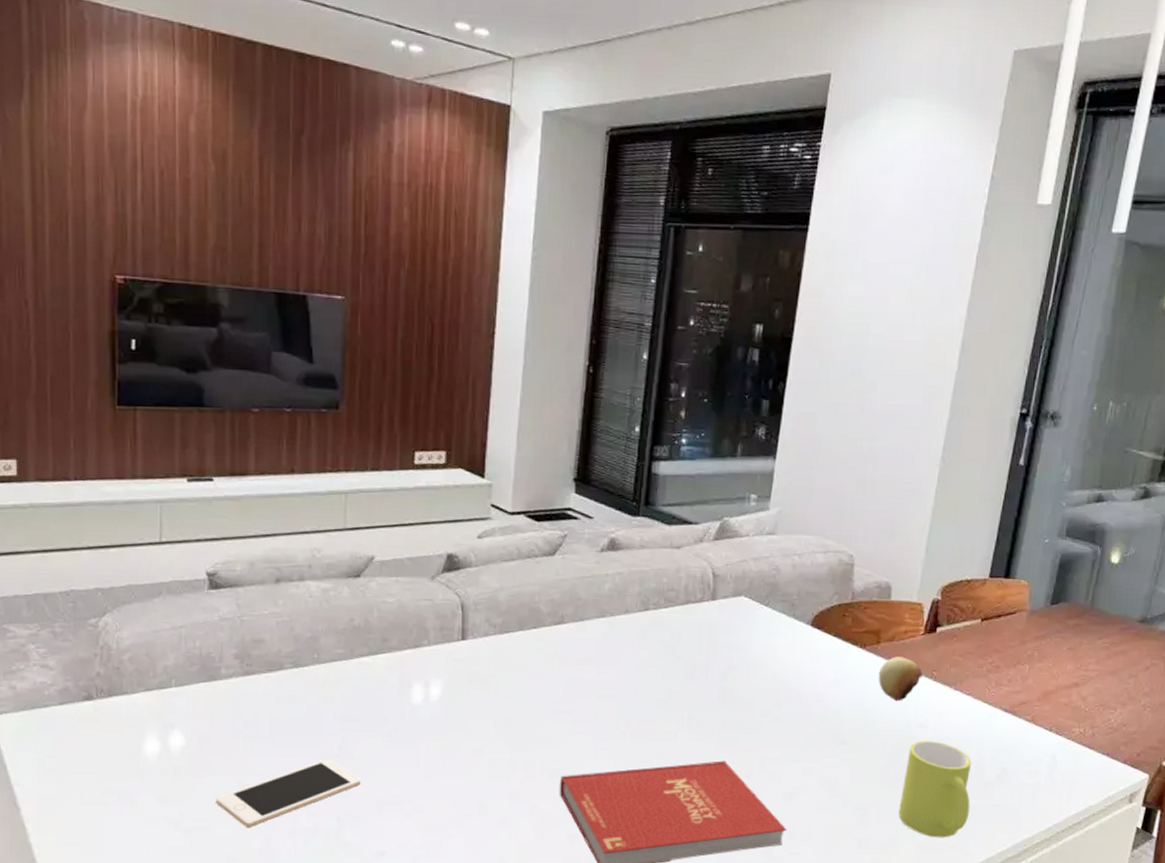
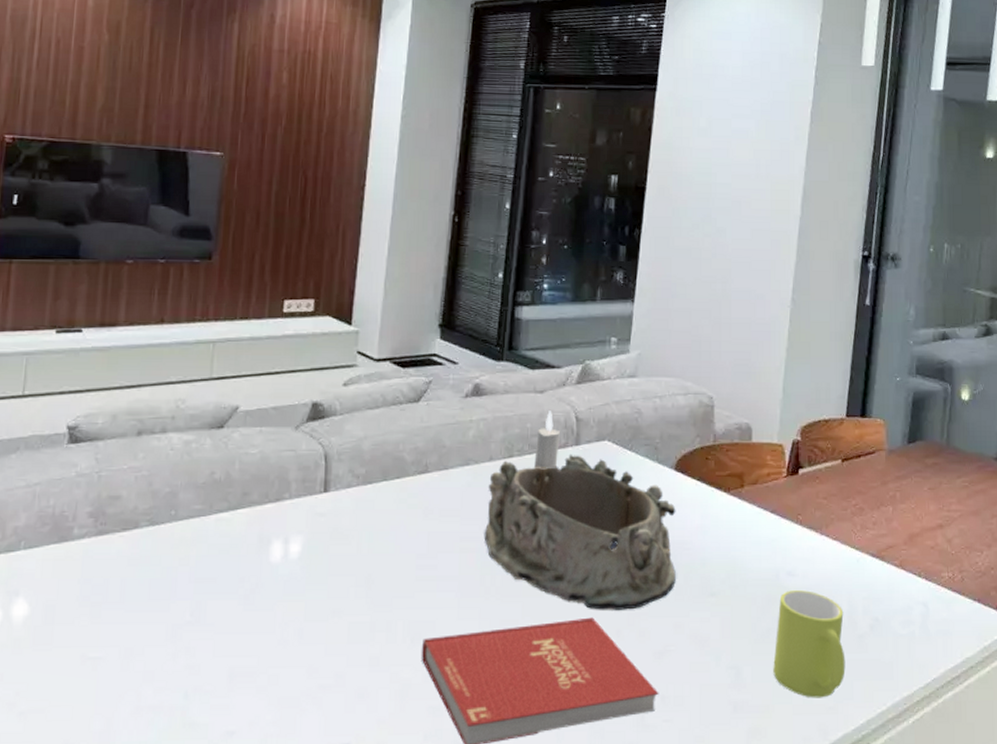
cell phone: present [216,758,361,827] -> none [56,625,213,707]
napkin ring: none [619,608,811,755] -> present [484,454,676,610]
candle: none [670,566,696,622] -> present [534,411,560,468]
fruit: present [878,657,923,702] -> none [744,501,788,549]

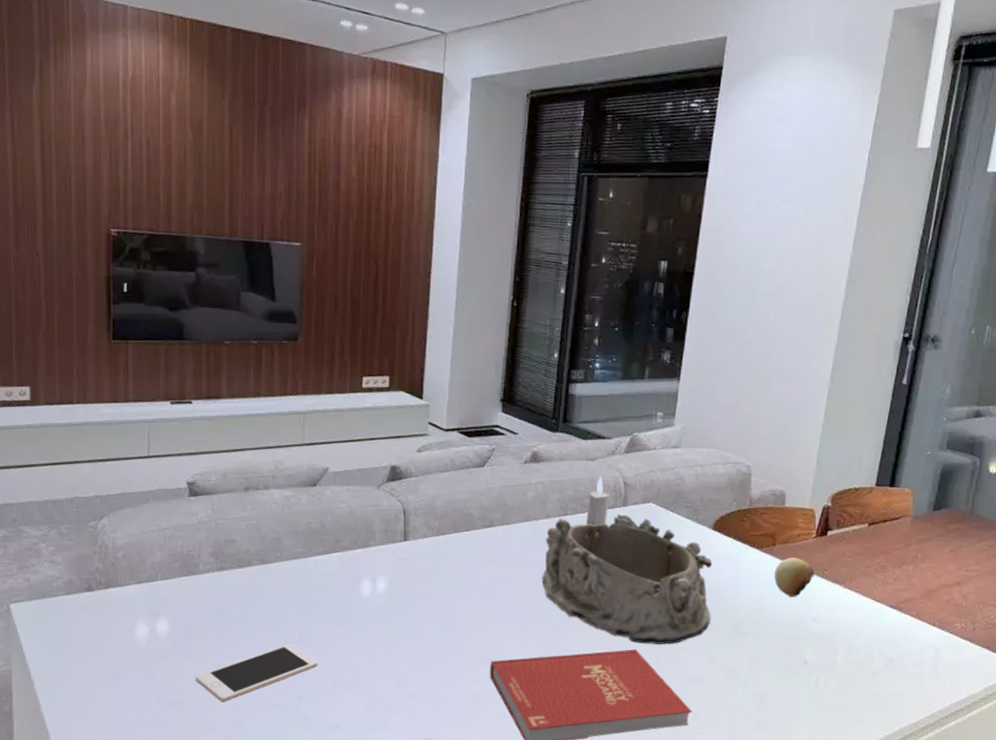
cell phone: none [56,625,213,707] -> present [196,643,318,702]
fruit: none [744,501,788,549] -> present [774,557,815,598]
mug: present [773,590,846,698] -> none [794,633,861,722]

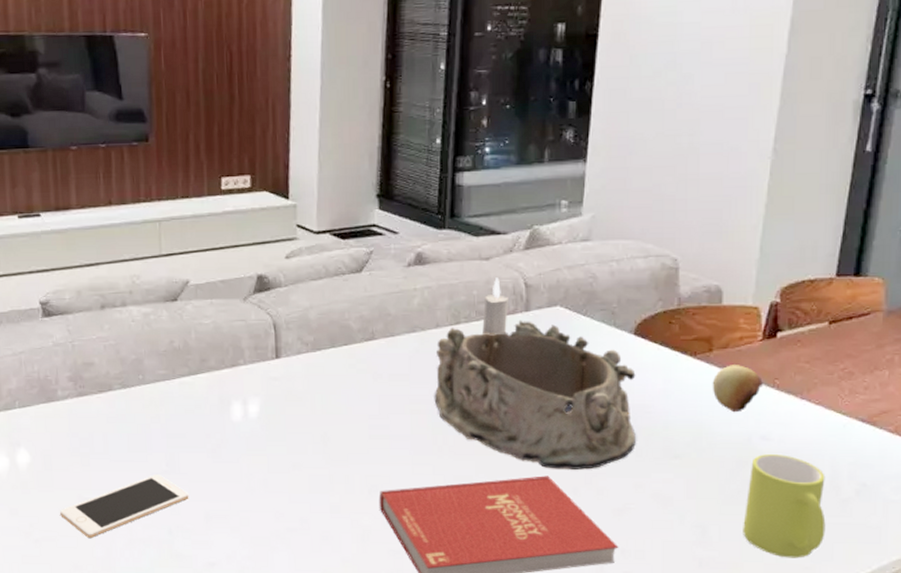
mug: none [794,633,861,722] -> present [743,454,826,558]

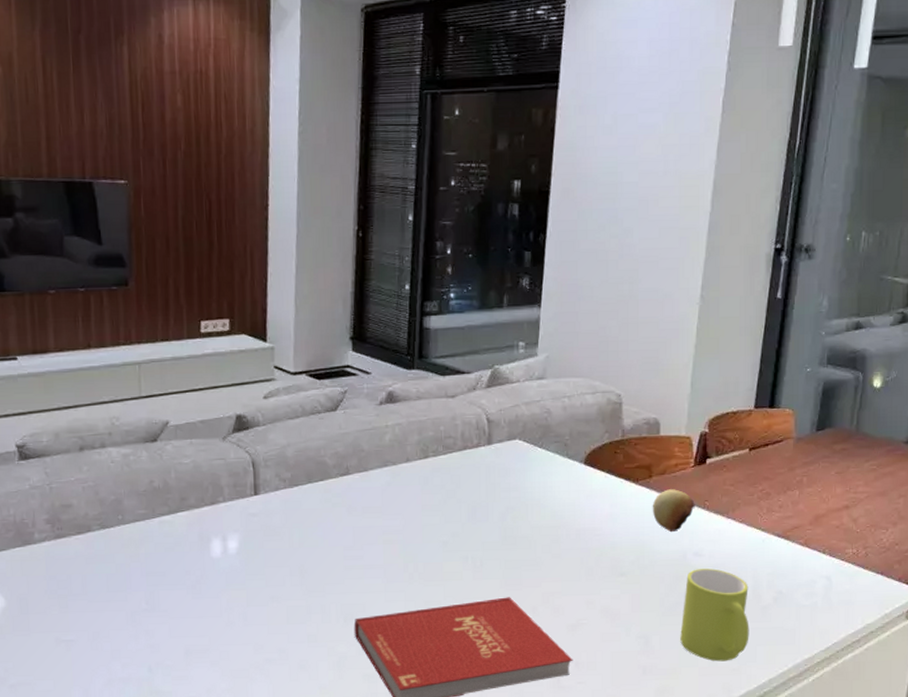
cell phone: present [60,473,189,538] -> none [37,612,169,680]
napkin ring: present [434,320,636,470] -> none [405,452,587,591]
candle: present [482,277,508,334] -> none [449,414,472,467]

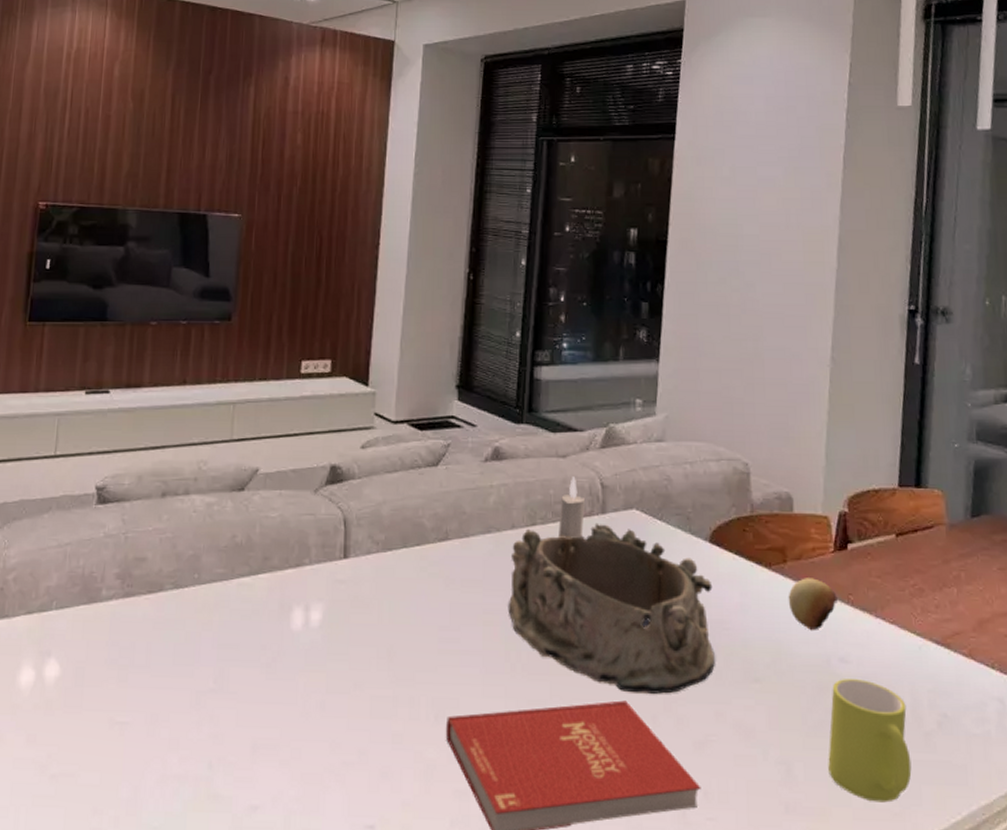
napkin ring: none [405,452,587,591] -> present [508,522,715,694]
candle: none [449,414,472,467] -> present [559,476,585,538]

